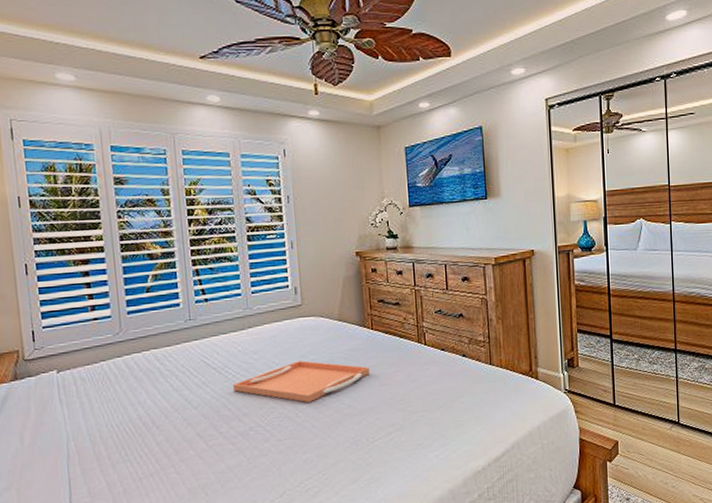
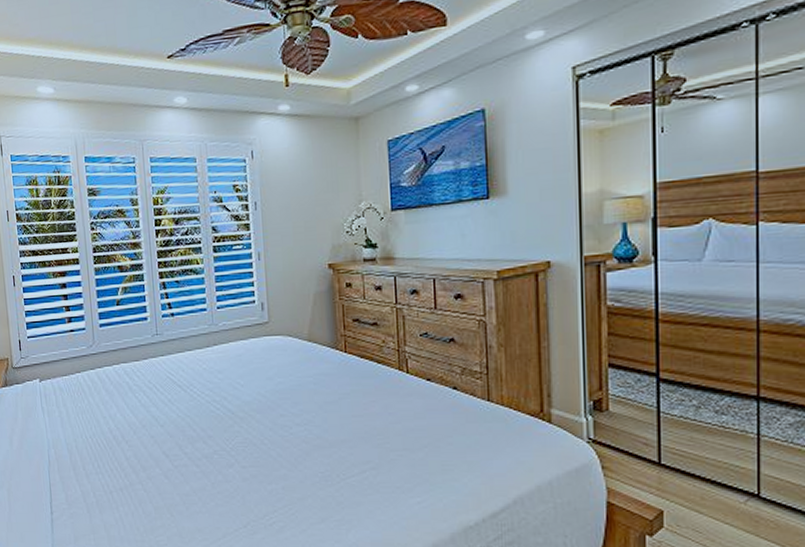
serving tray: present [232,360,369,403] -> none [197,383,341,430]

